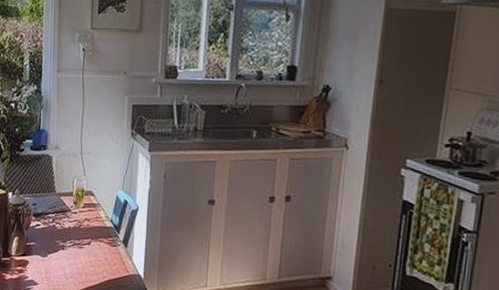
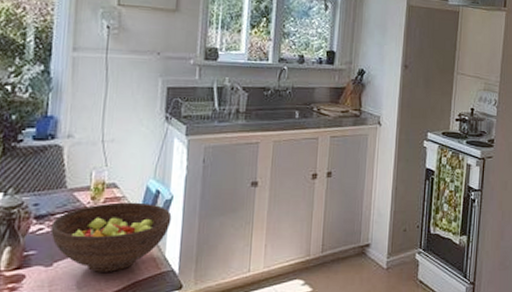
fruit bowl: none [45,208,138,269] -> present [50,202,172,272]

